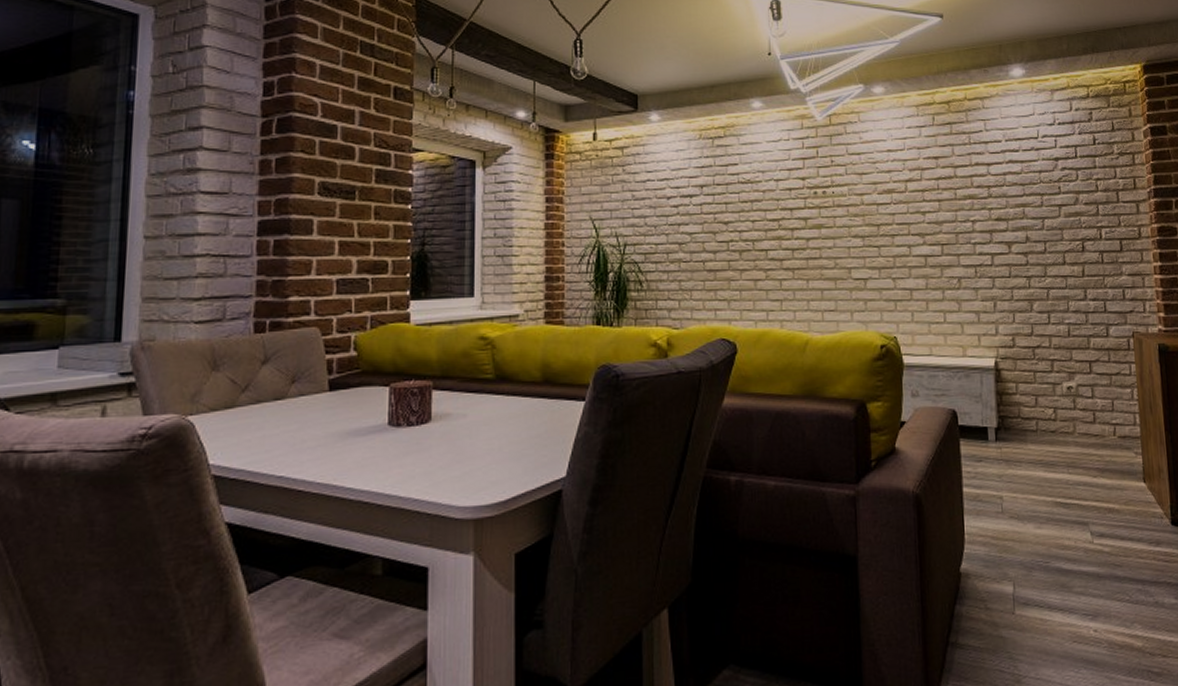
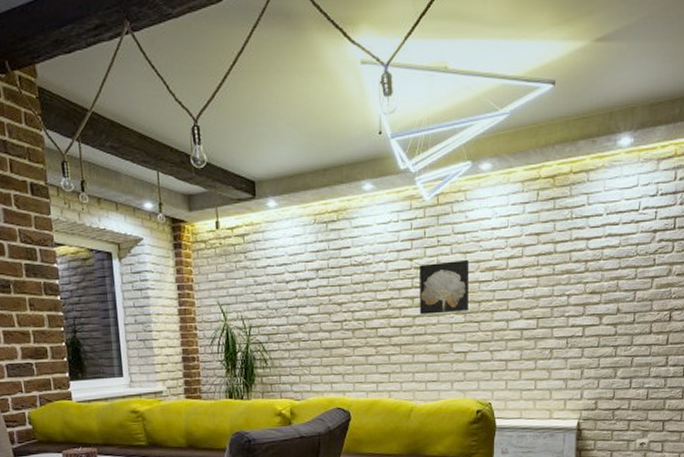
wall art: none [812,180,867,237] -> present [419,259,470,315]

